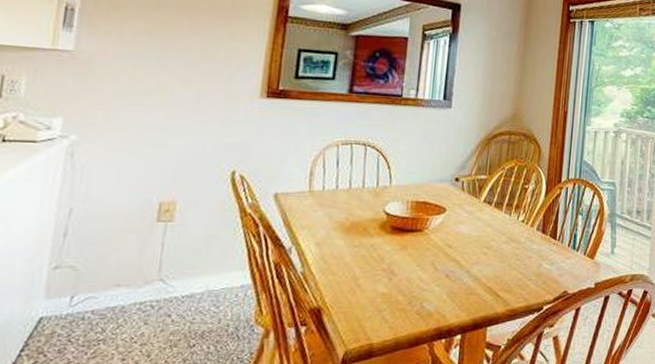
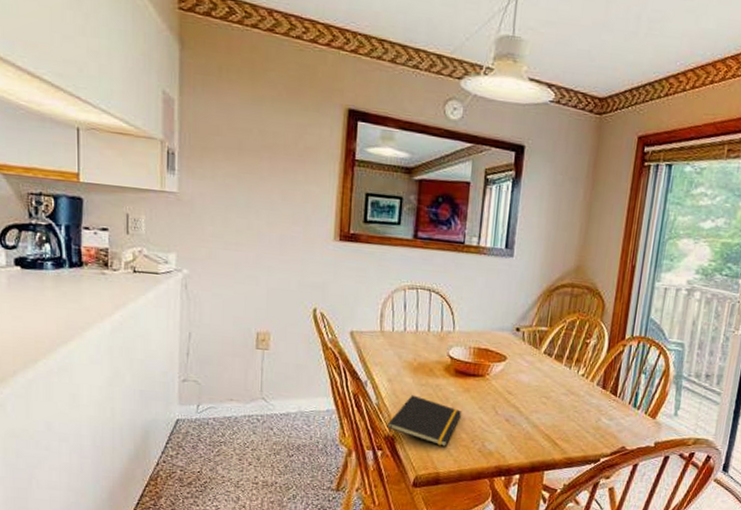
notepad: none [311,258,399,313] -> present [386,395,462,447]

